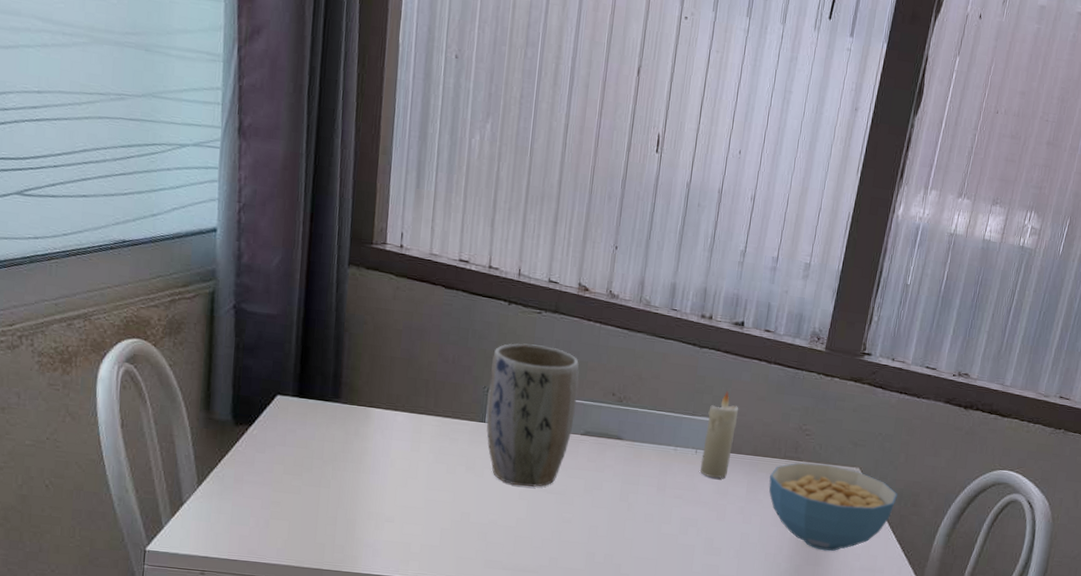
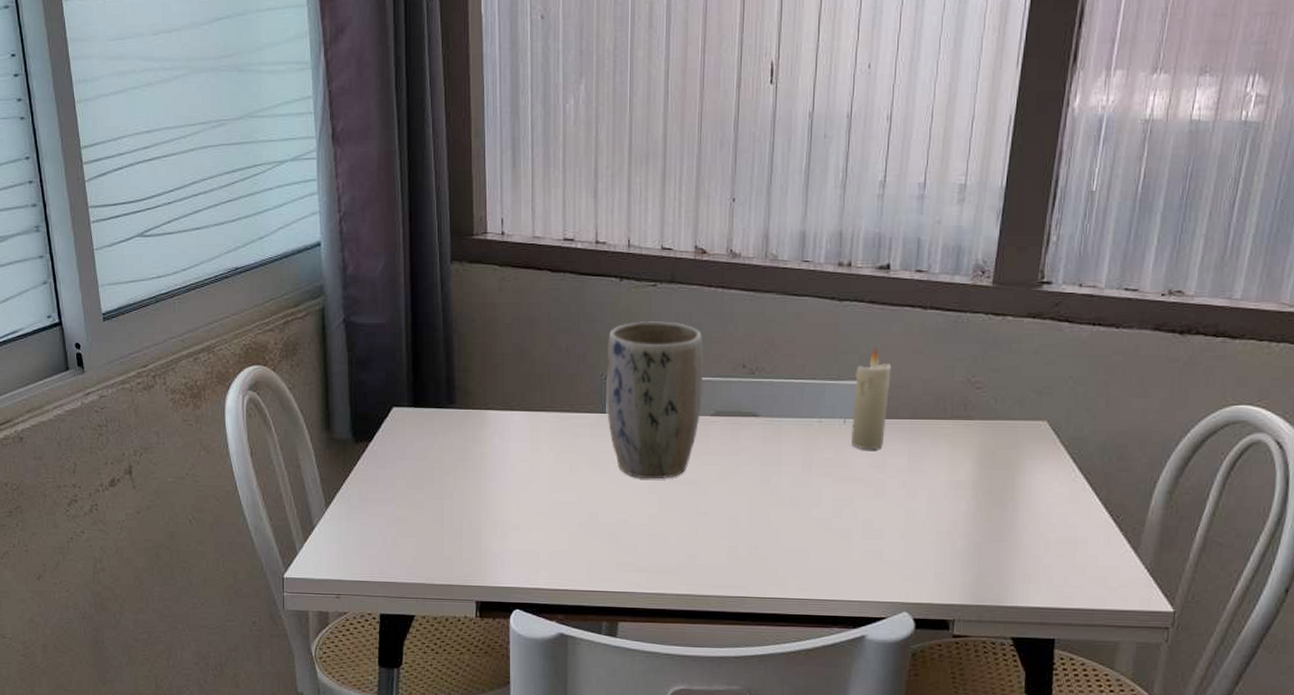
cereal bowl: present [769,462,898,551] -> none [935,420,1098,524]

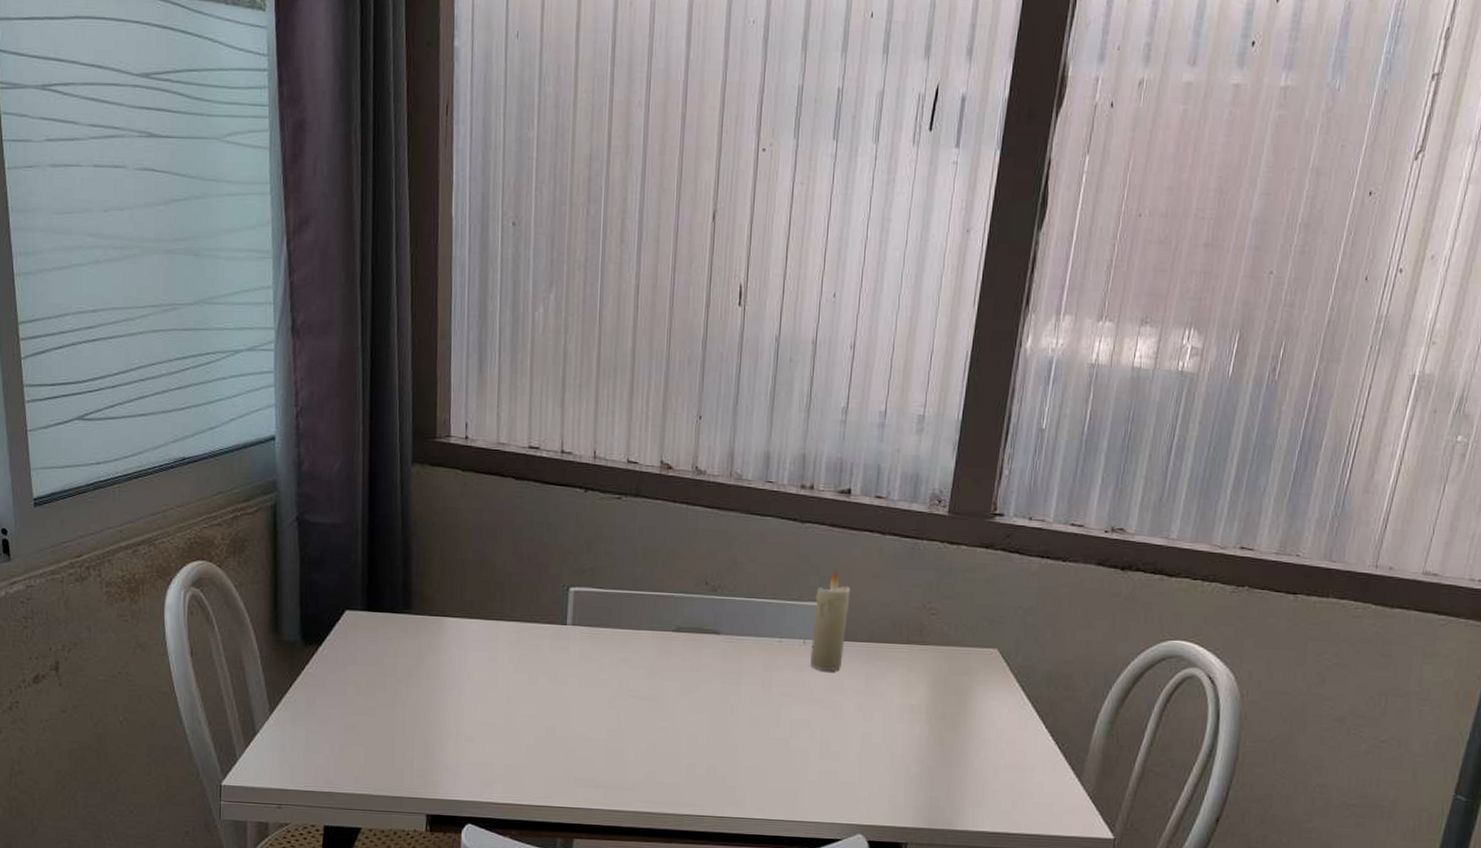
plant pot: present [606,321,703,479] -> none [567,533,667,694]

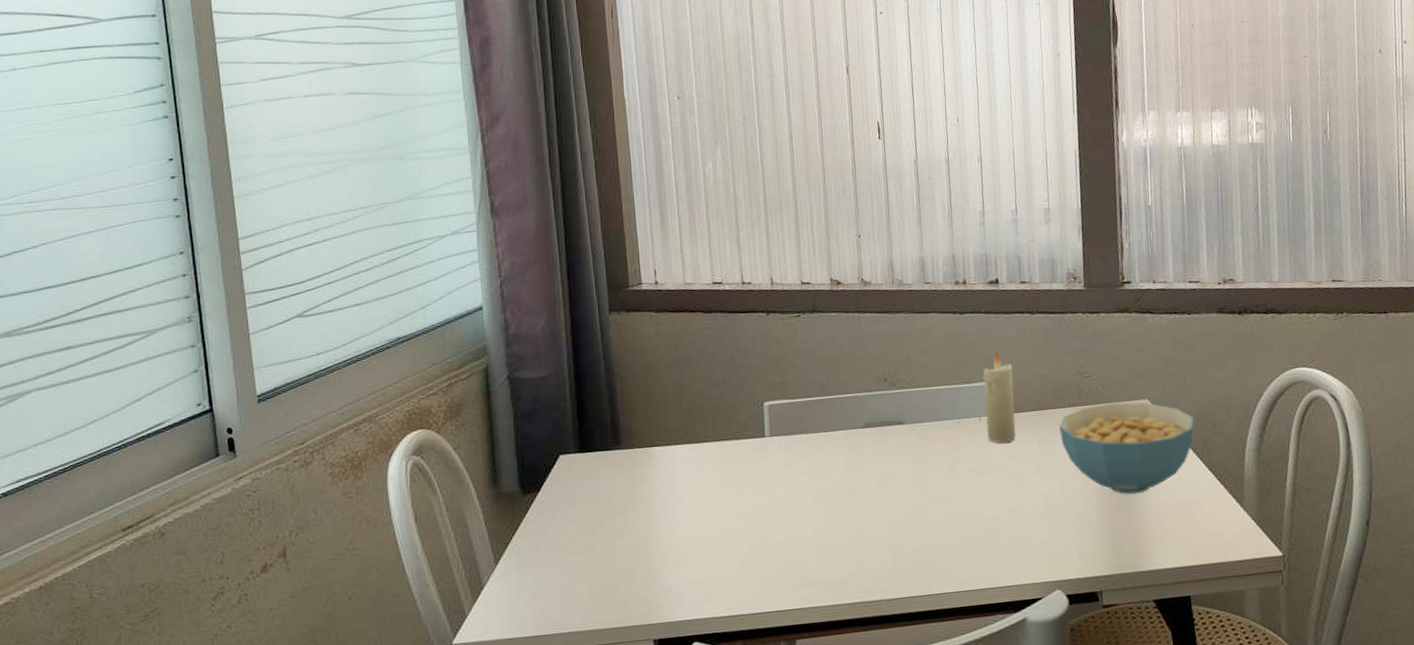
cereal bowl: none [891,646,1046,749] -> present [1059,402,1195,494]

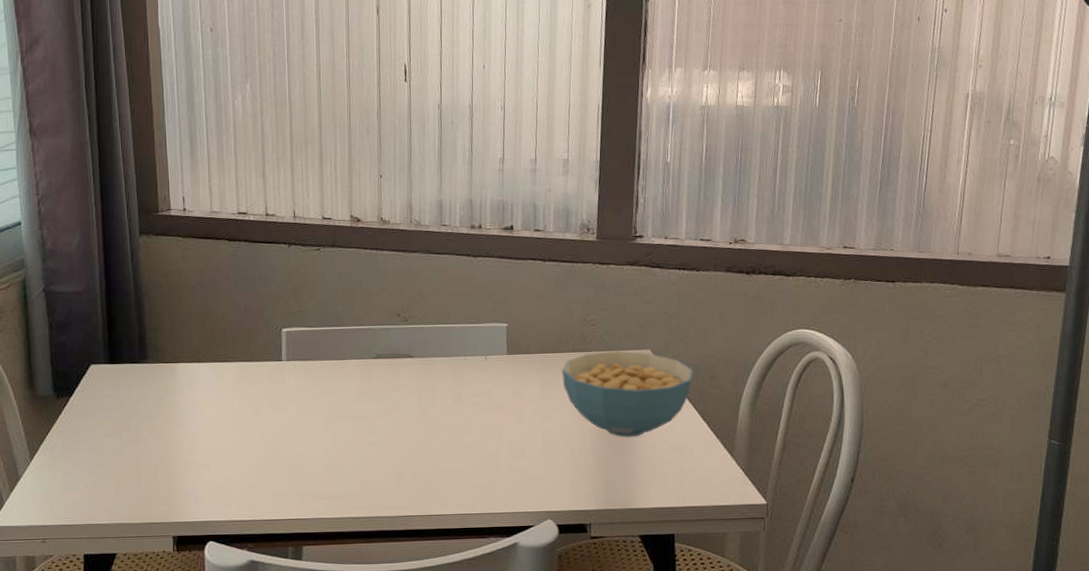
candle: present [983,351,1016,443] -> none [492,295,522,382]

